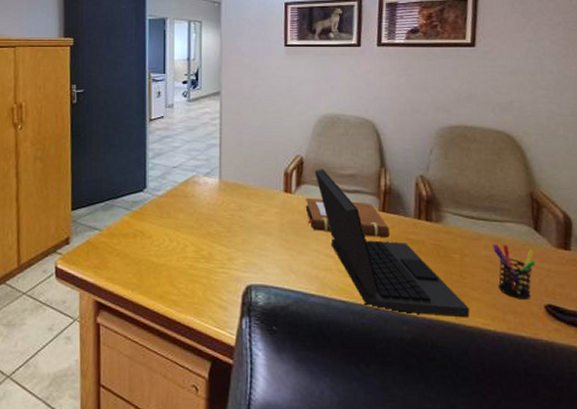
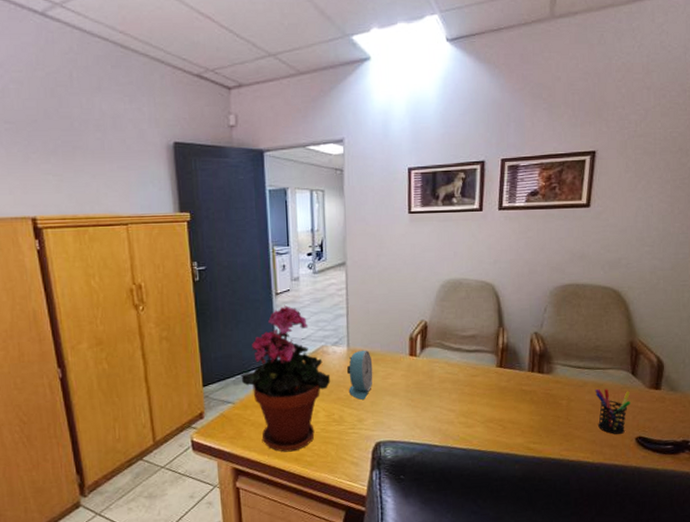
potted plant: none [110,131,201,288] -> present [241,304,331,452]
alarm clock: none [217,184,245,236] -> present [346,351,373,400]
notebook: present [305,197,390,239] -> none [429,359,506,391]
laptop: present [314,169,470,318] -> none [437,332,573,454]

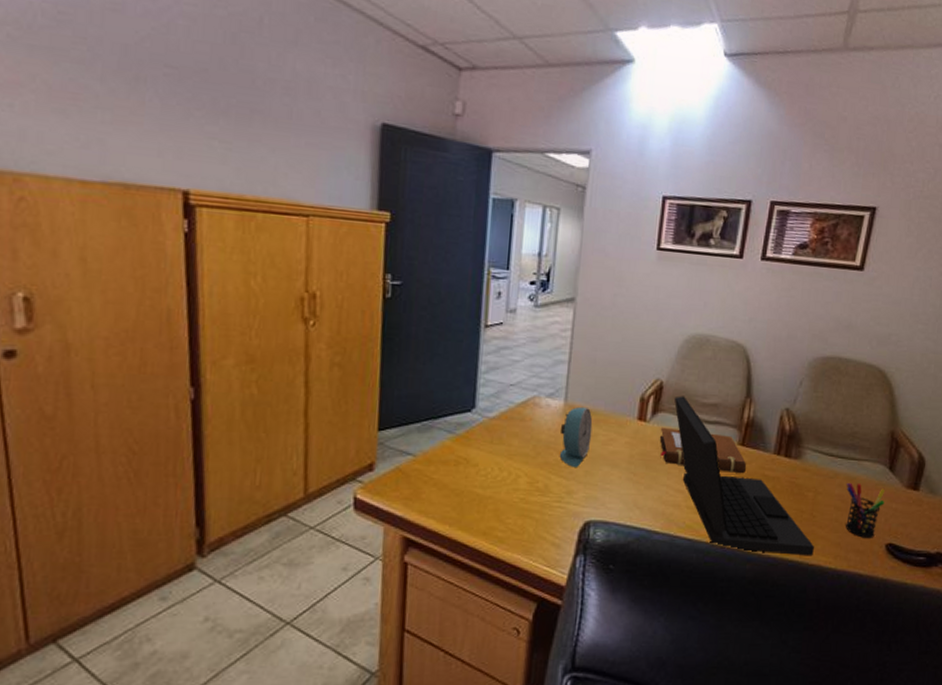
potted plant: present [241,304,331,452] -> none [428,340,540,523]
notebook: none [429,359,506,391] -> present [659,427,747,474]
laptop: none [437,332,573,454] -> present [674,396,815,556]

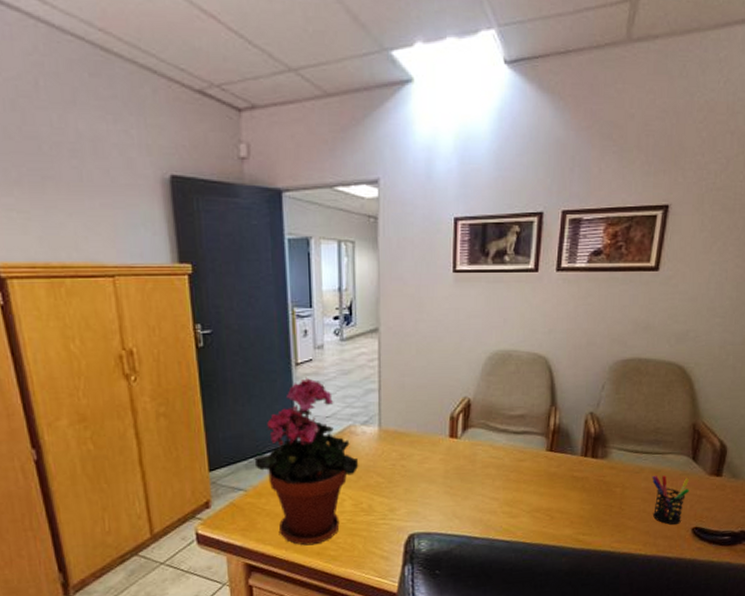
potted plant: none [428,340,540,523] -> present [254,377,359,546]
alarm clock: present [559,407,593,467] -> none [377,431,408,487]
notebook: present [659,427,747,474] -> none [471,441,556,478]
laptop: present [674,396,815,556] -> none [482,410,625,547]

